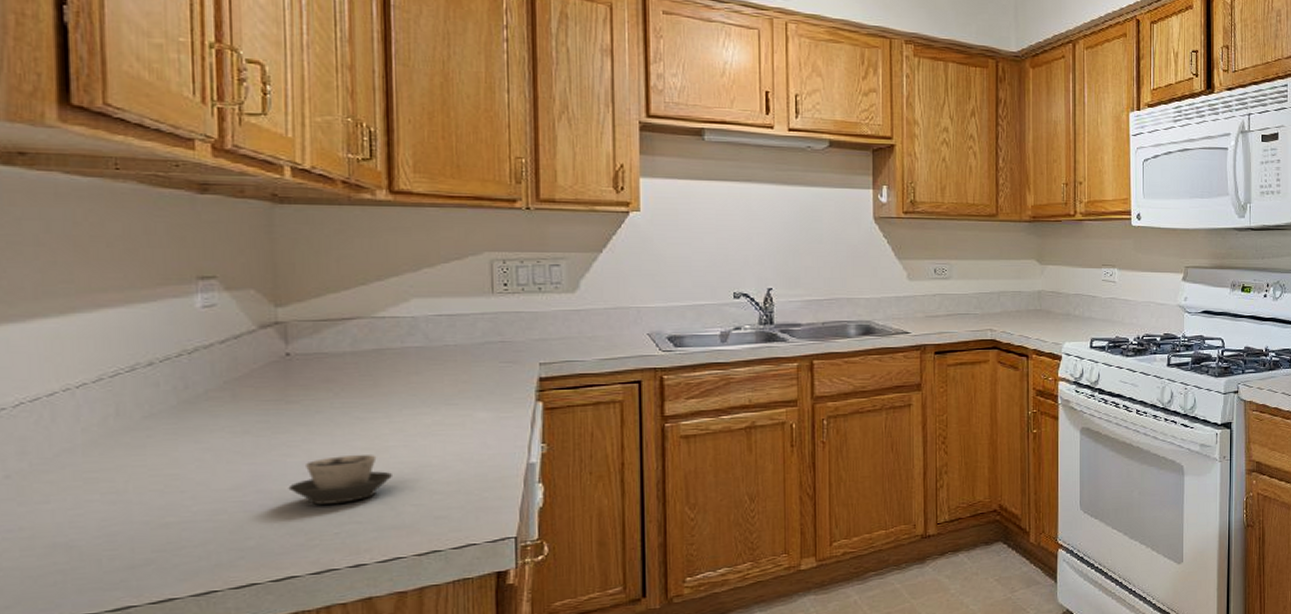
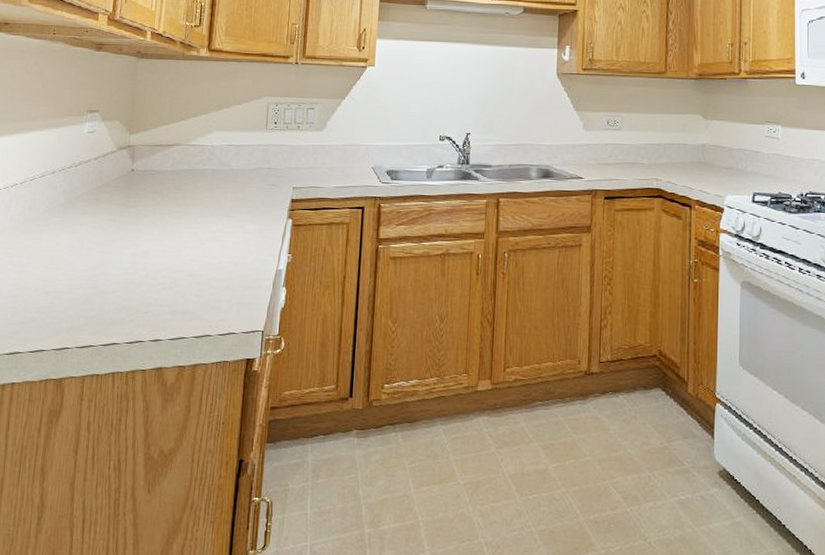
cup: present [288,455,394,505] -> none [120,251,187,289]

